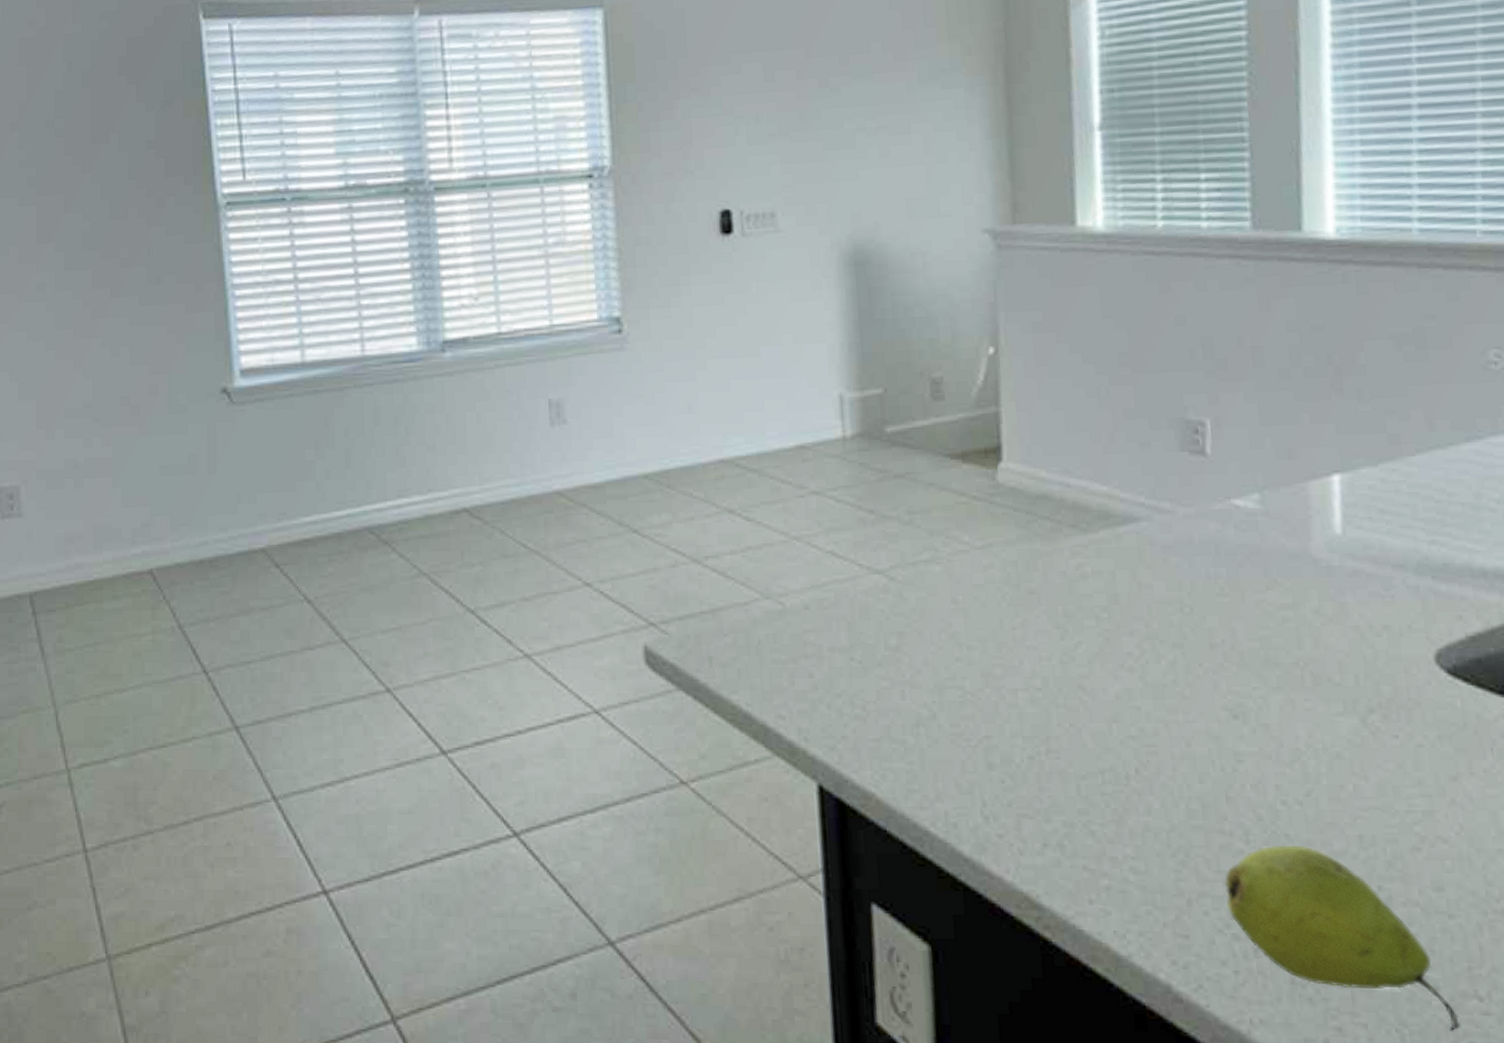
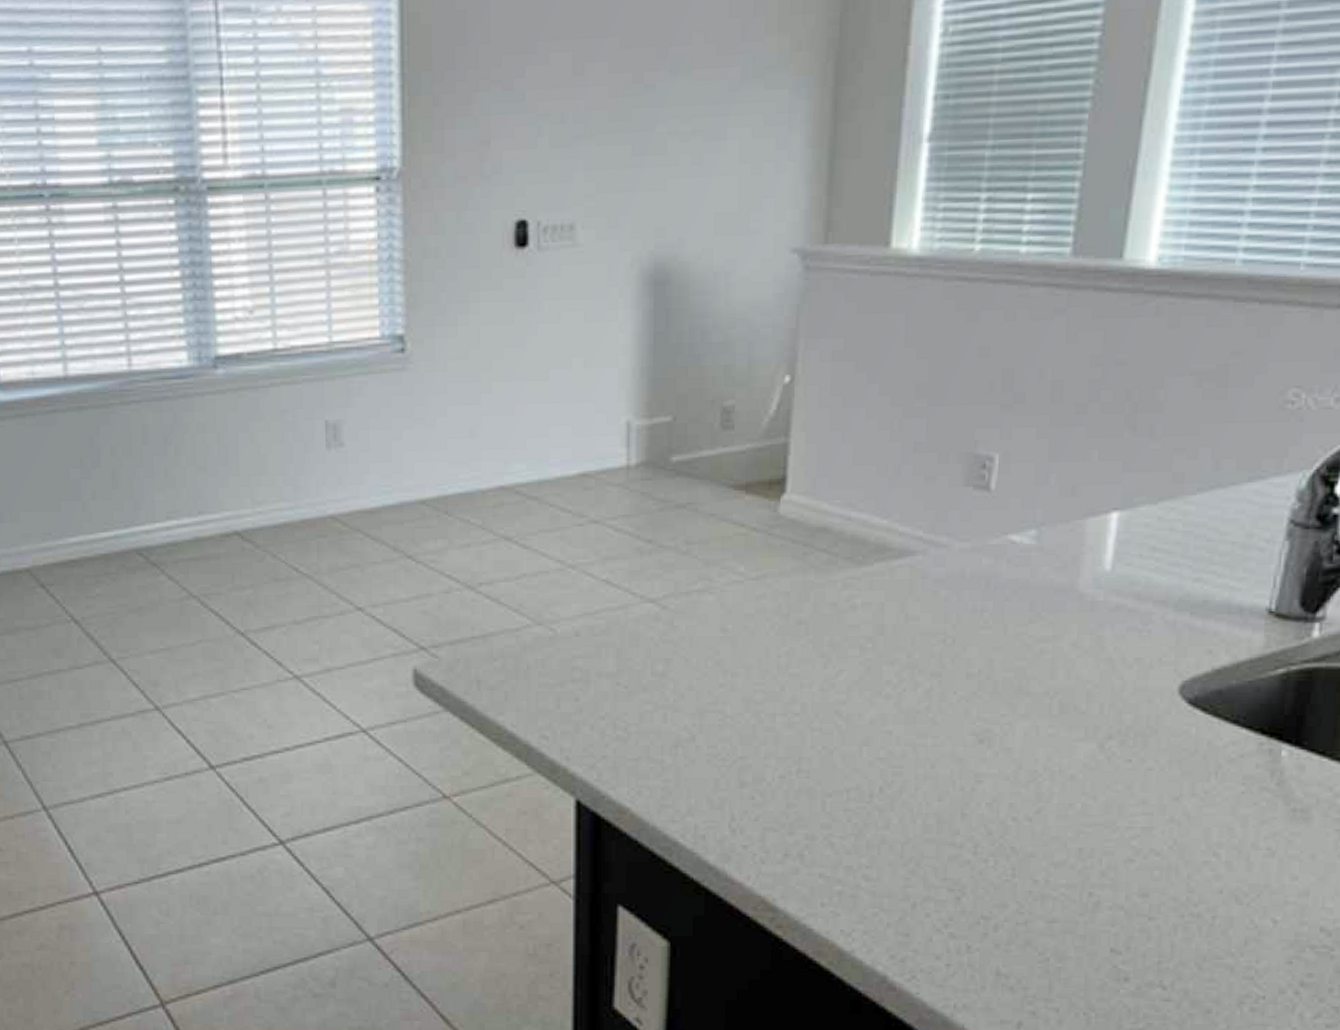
fruit: present [1225,845,1460,1031] -> none [948,856,1142,1014]

